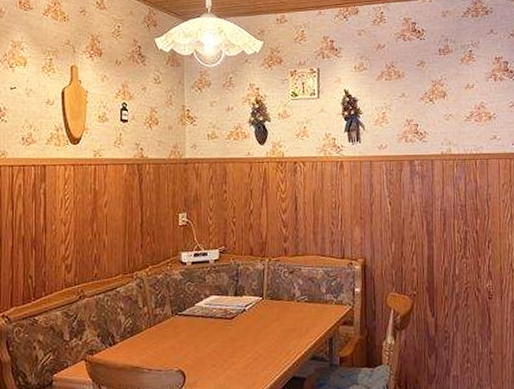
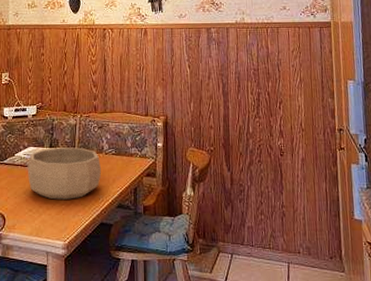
decorative bowl: none [210,295,294,353] -> present [28,147,102,200]

